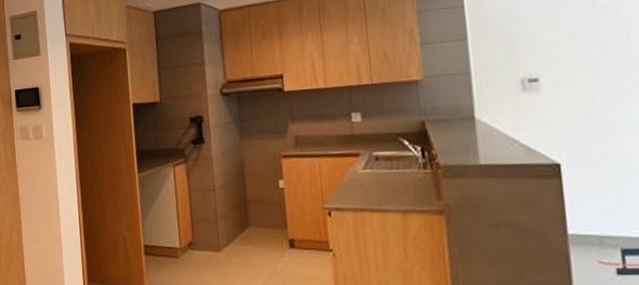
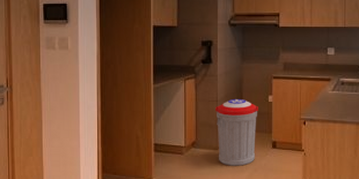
trash can: none [213,186,268,272] -> present [215,99,258,166]

